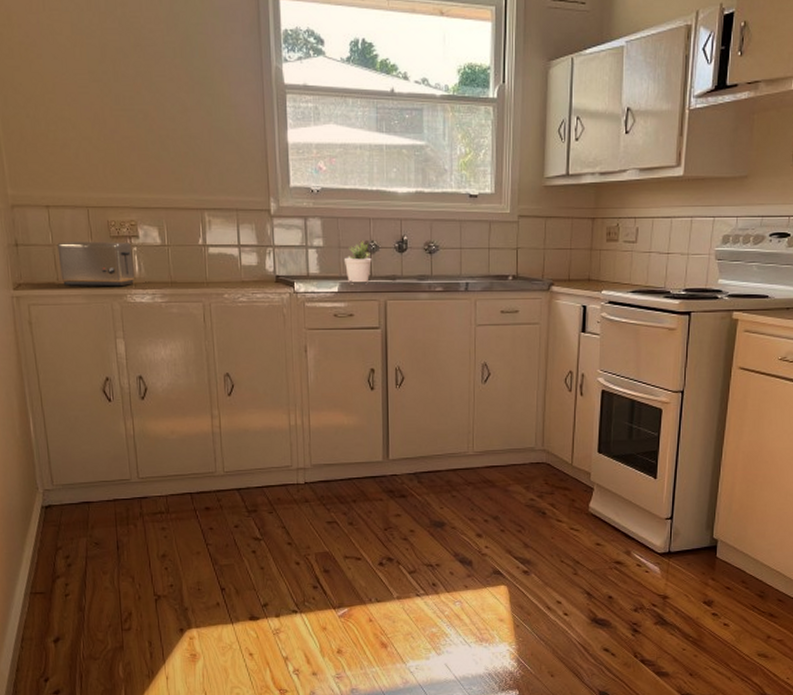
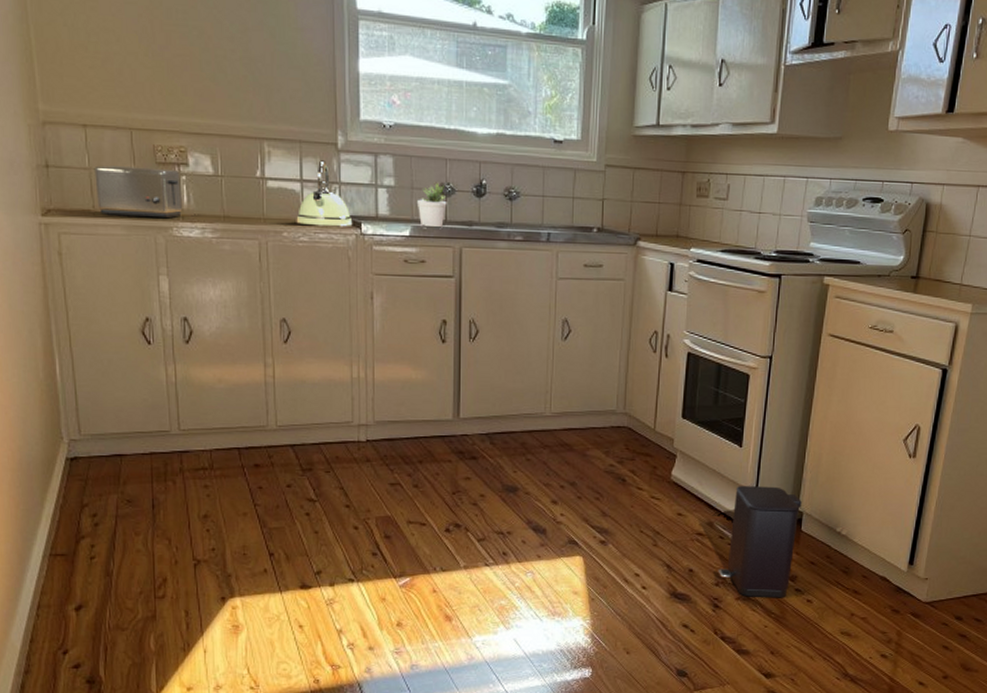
kettle: none [235,226,287,287] -> present [296,160,353,227]
pedal bin: none [636,515,716,622] -> present [718,486,802,598]

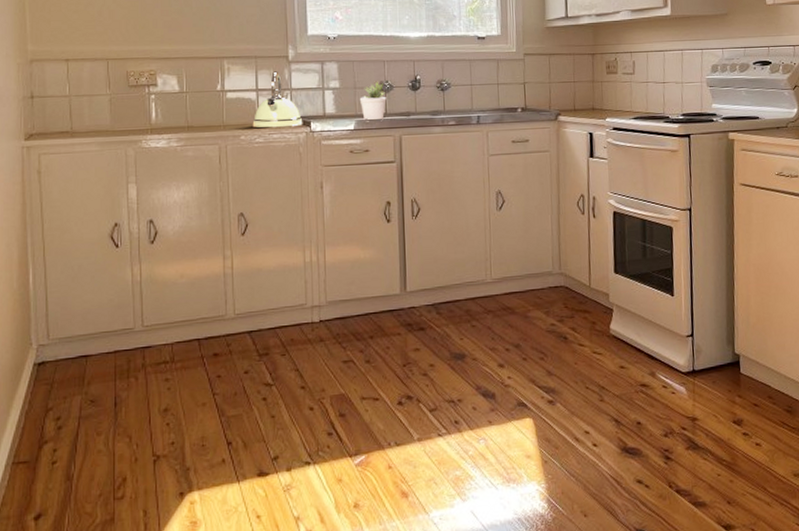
toaster: present [94,165,182,219] -> none [74,90,150,135]
pedal bin: present [718,486,802,598] -> none [665,331,737,446]

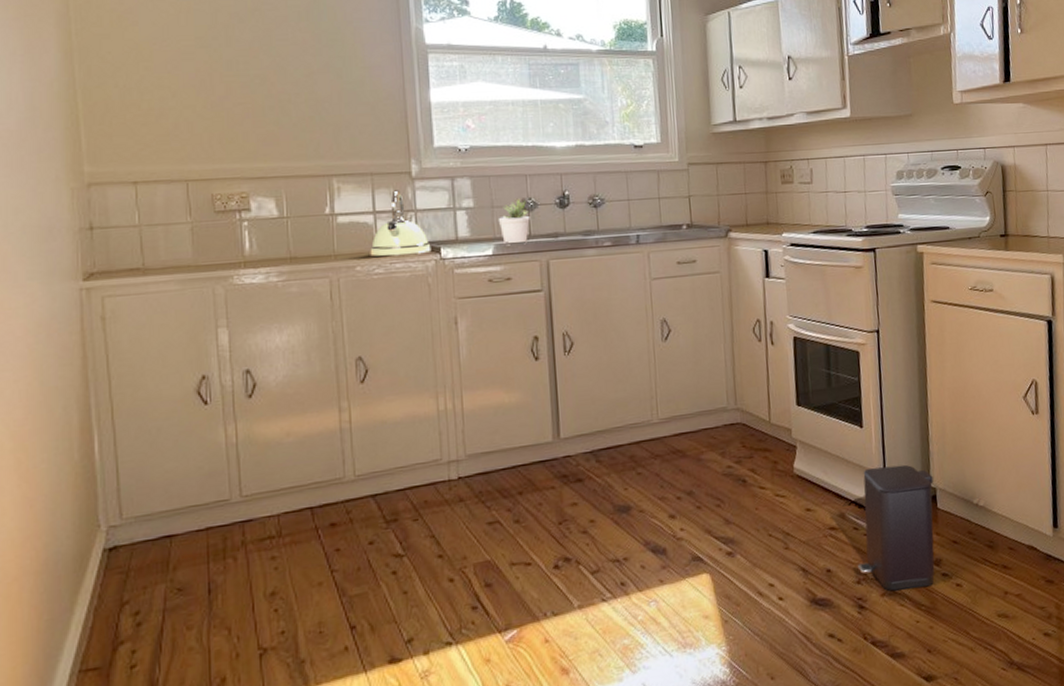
pedal bin: none [665,331,737,446] -> present [857,464,935,592]

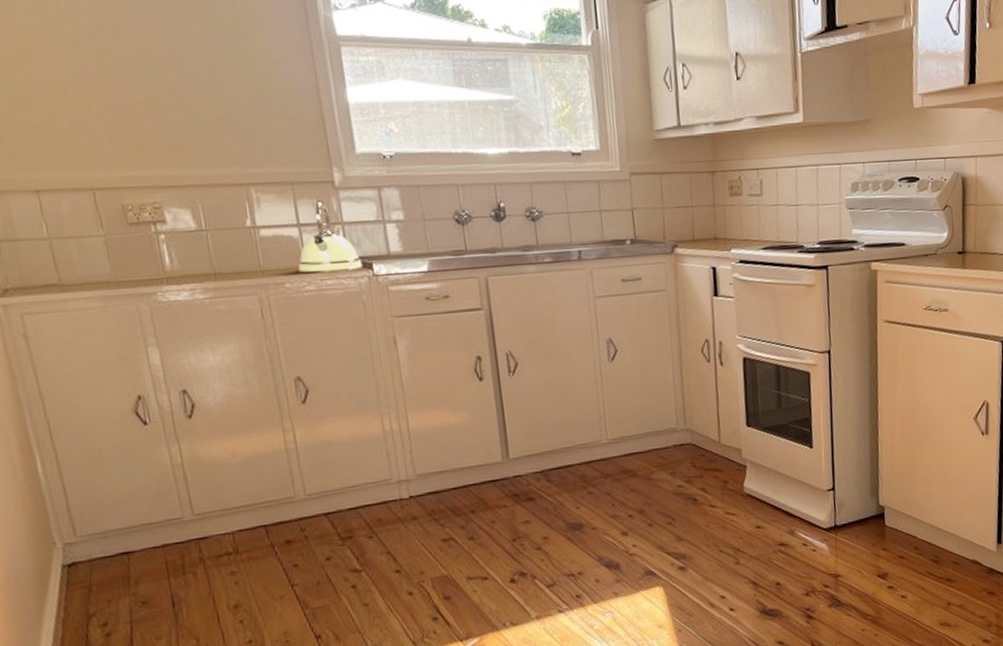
potted plant: present [498,200,530,246] -> none [430,212,465,262]
pedal bin: present [857,464,935,592] -> none [806,484,882,603]

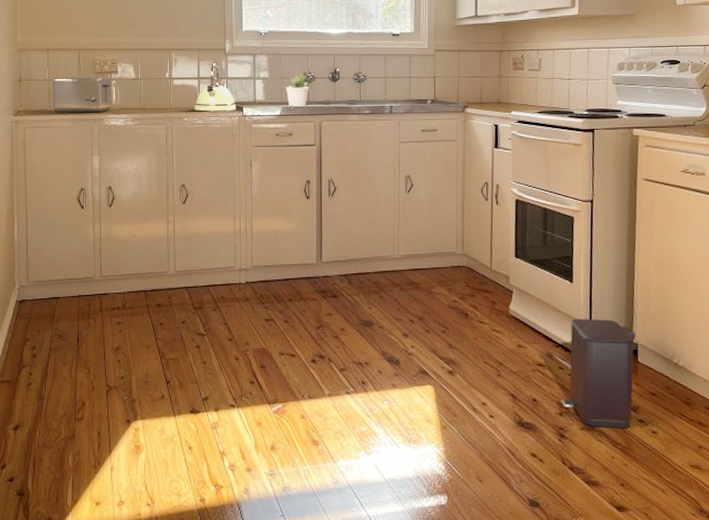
toaster: none [55,229,165,288] -> present [52,76,112,113]
potted plant: none [430,212,465,262] -> present [285,73,309,109]
pedal bin: none [806,484,882,603] -> present [560,319,636,429]

